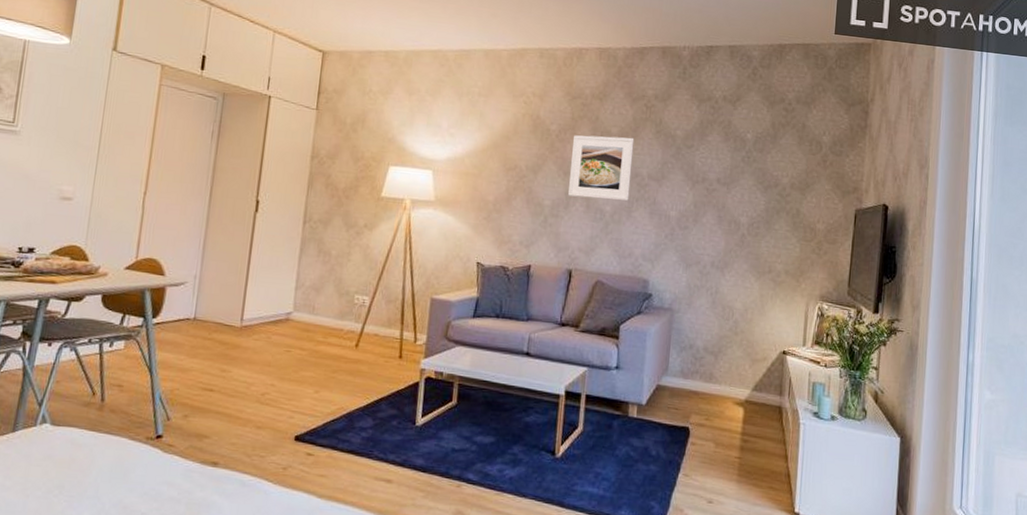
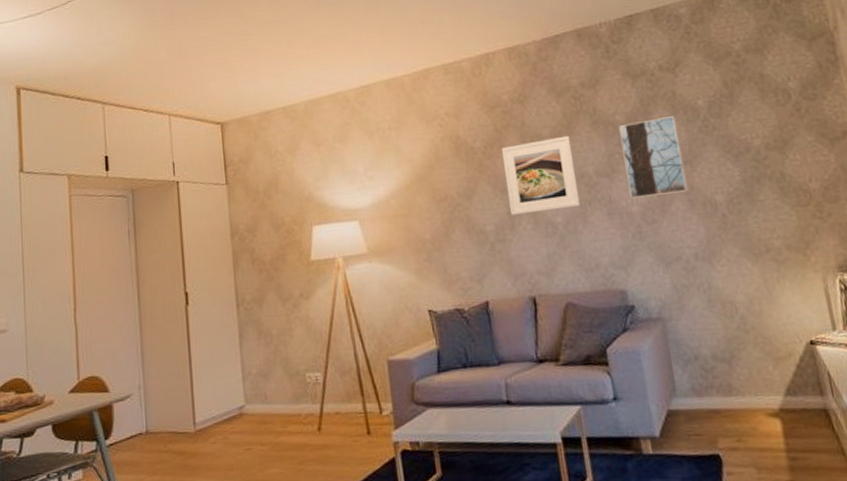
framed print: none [672,139,726,209] -> present [618,116,688,199]

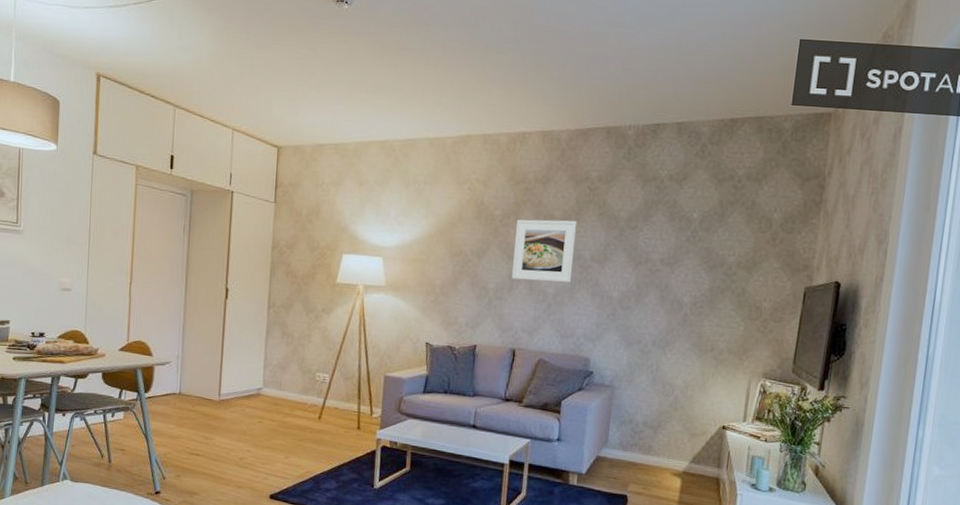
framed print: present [618,116,688,199] -> none [614,221,670,289]

